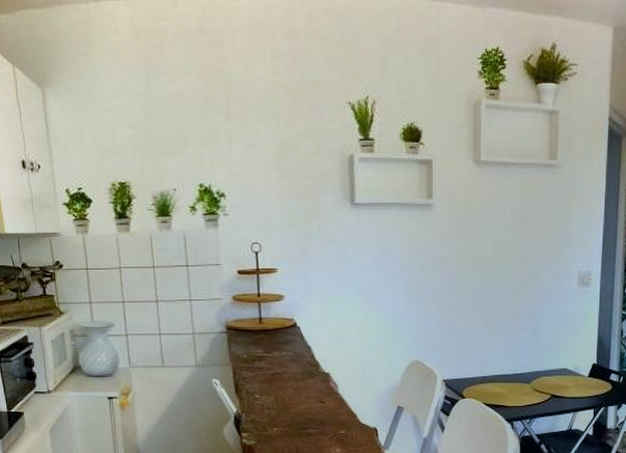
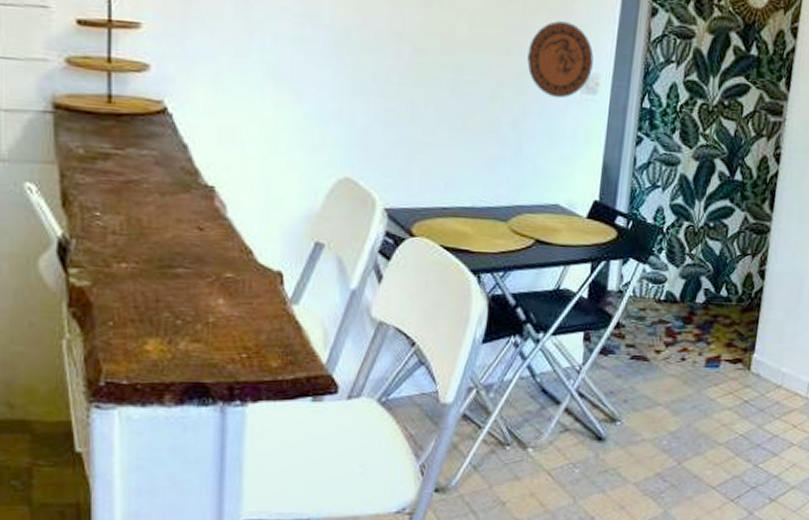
decorative plate: none [537,237,586,292] -> present [527,21,594,99]

